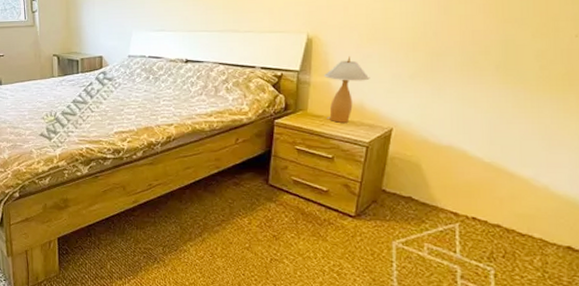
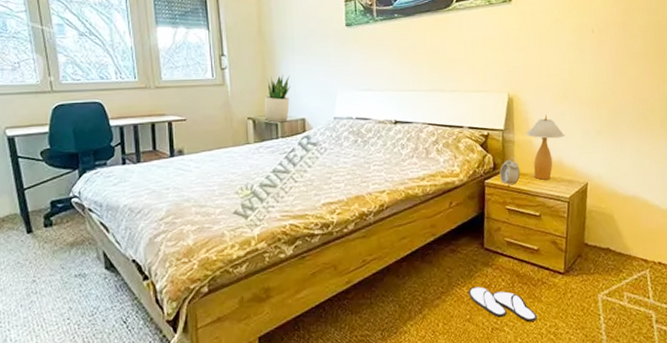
planter: none [67,16,90,59] -> present [264,74,290,123]
slippers: none [249,219,320,258] -> present [468,286,537,322]
alarm clock: none [291,98,314,126] -> present [500,156,521,186]

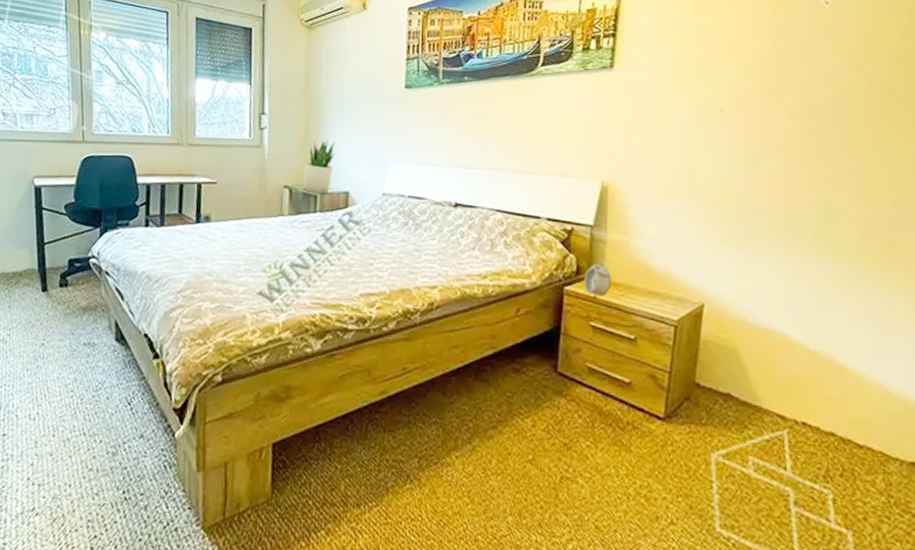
slippers: present [468,286,537,322] -> none [532,420,623,477]
table lamp: present [526,115,565,180] -> none [622,211,676,294]

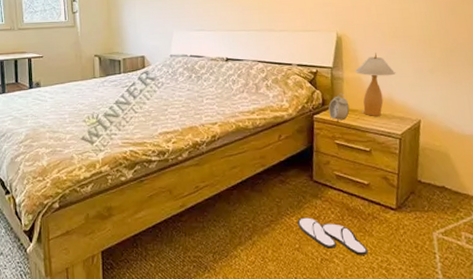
planter: present [302,139,336,194] -> none [109,16,132,60]
slippers: none [532,420,623,477] -> present [297,217,368,255]
table lamp: none [622,211,676,294] -> present [355,53,396,116]

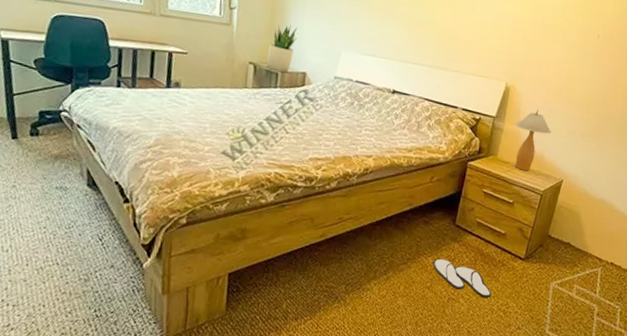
planter: none [109,16,132,60] -> present [266,24,298,73]
alarm clock: present [328,93,350,121] -> none [483,143,503,170]

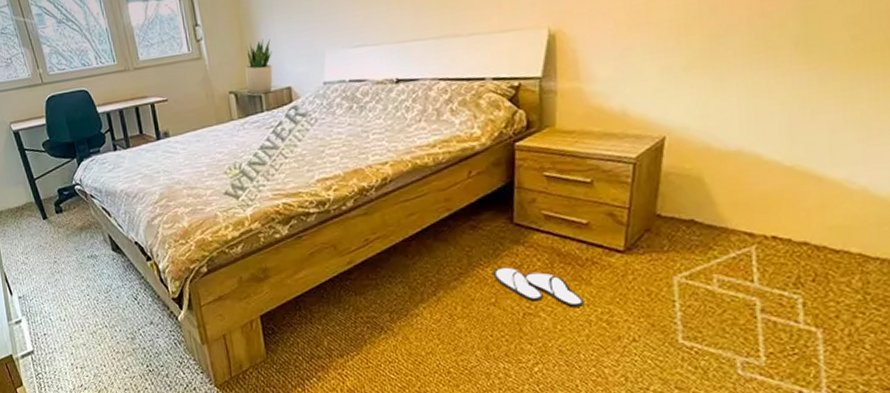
table lamp: present [512,109,552,171] -> none [574,51,633,138]

